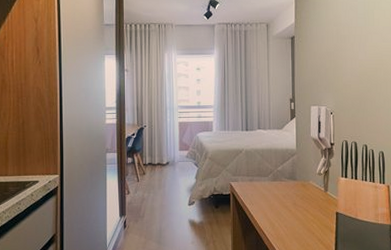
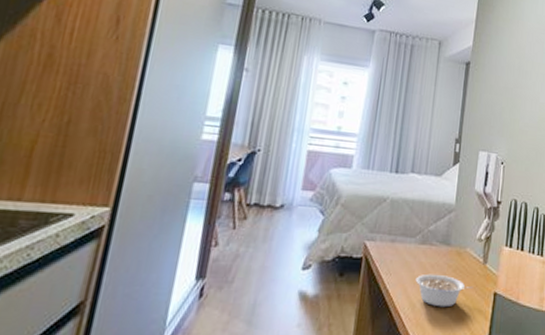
legume: none [272,202,319,225] -> present [415,273,473,308]

